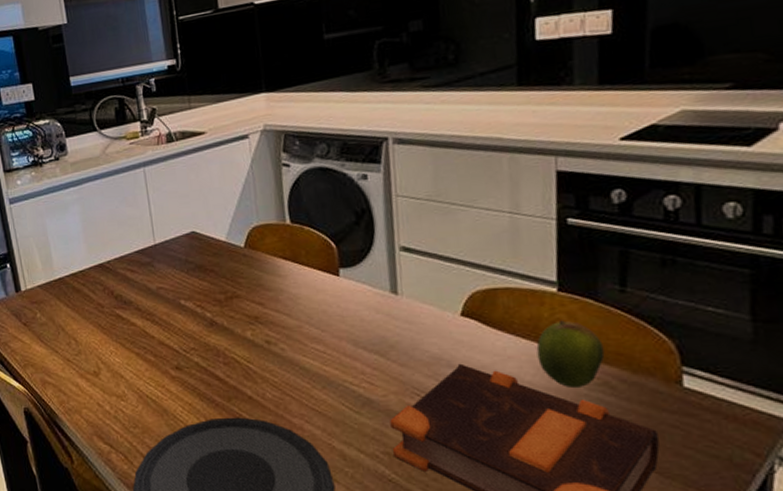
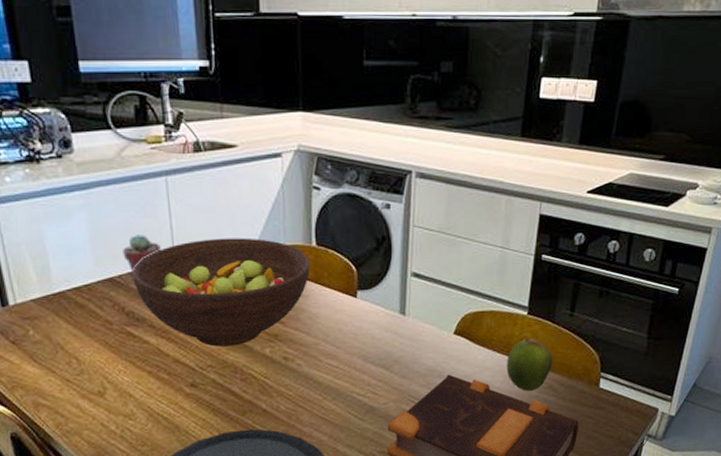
potted succulent: none [110,222,143,266] -> present [122,235,161,281]
fruit bowl: none [119,219,286,329] -> present [132,238,310,347]

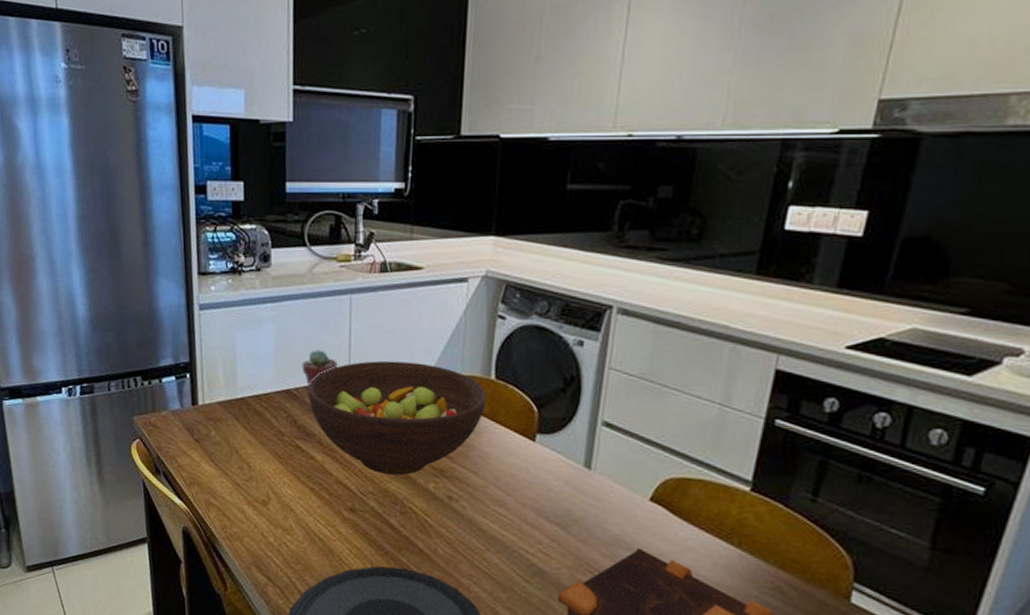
fruit: present [506,338,553,392] -> none [716,520,784,589]

